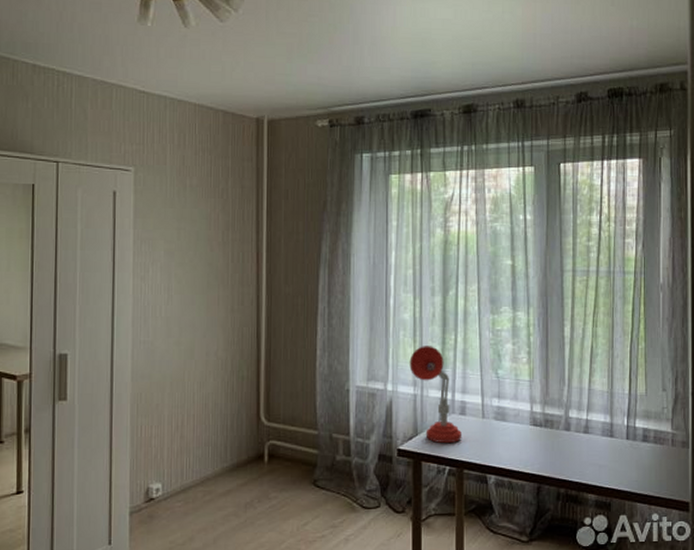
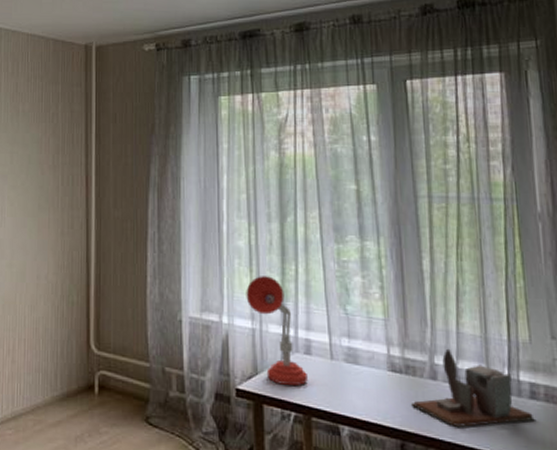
desk organizer: none [547,403,645,469] -> present [410,348,535,427]

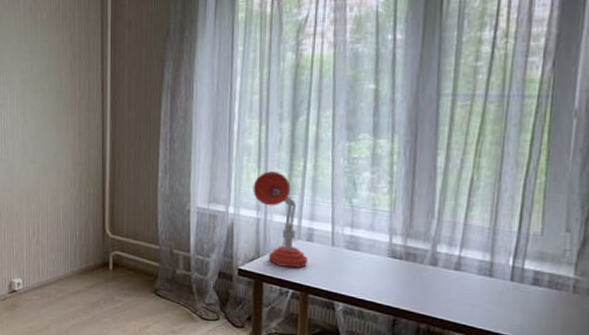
desk organizer: present [410,348,535,427] -> none [406,238,534,307]

